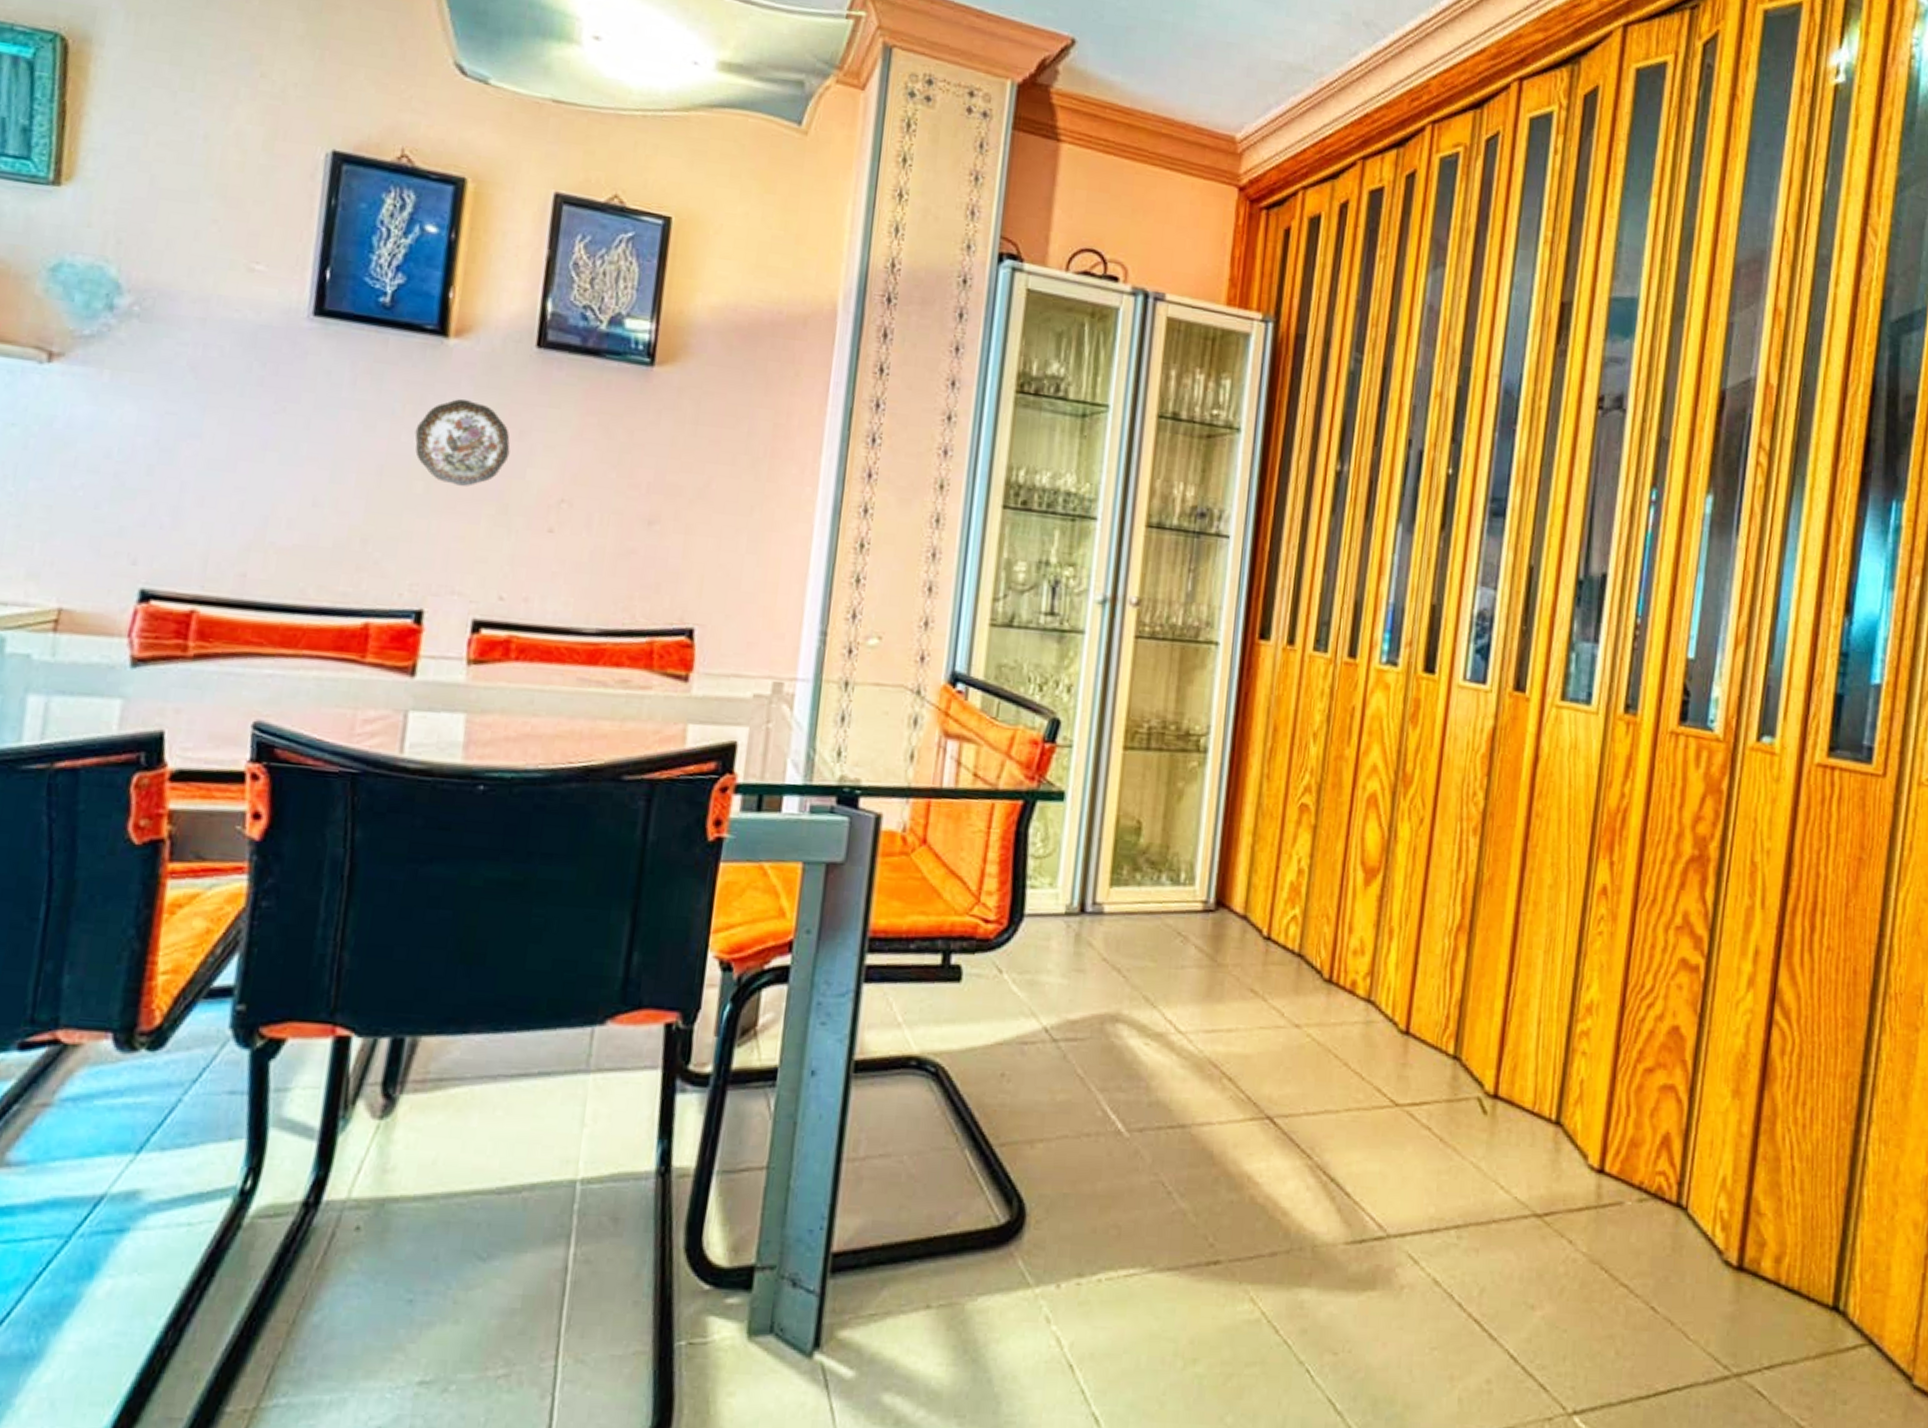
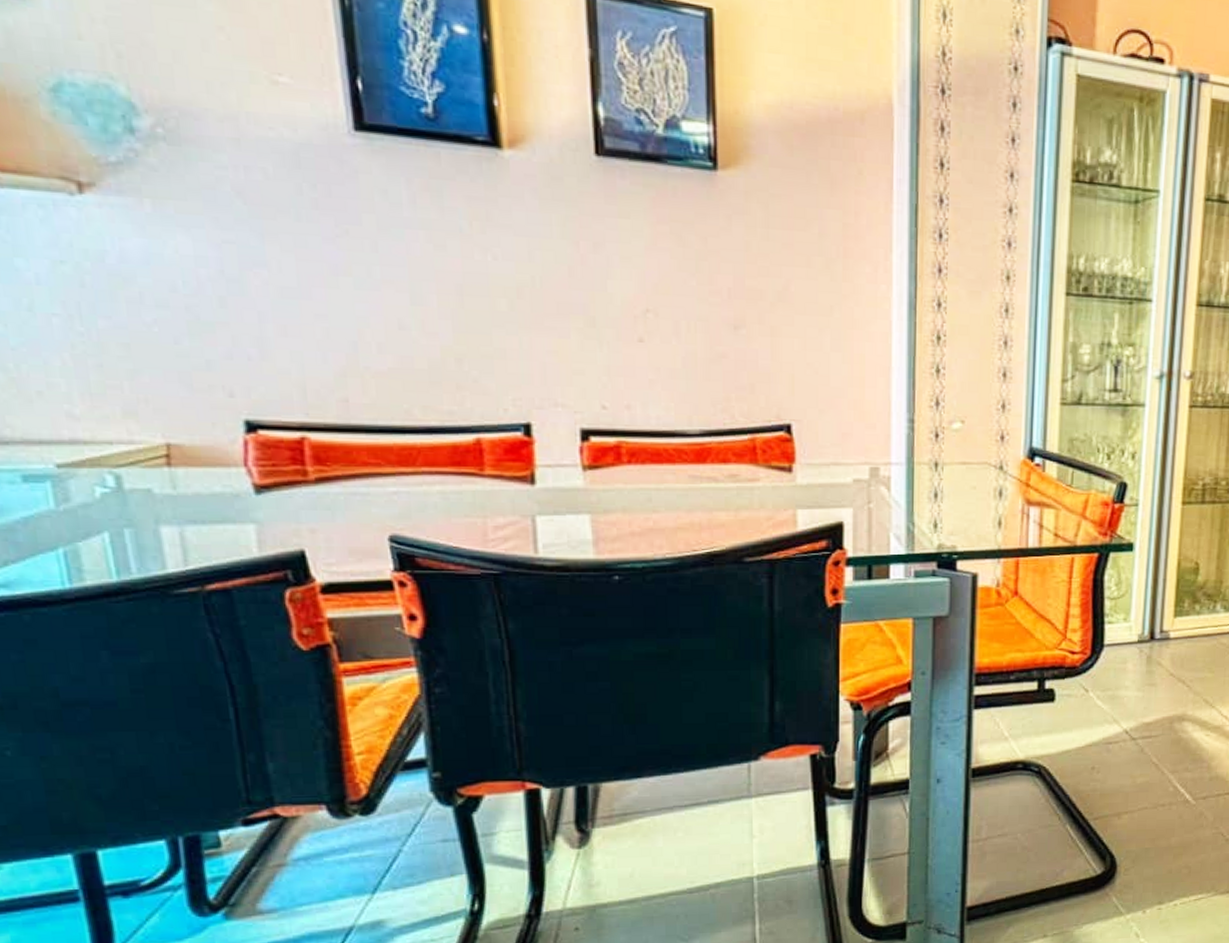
decorative plate: present [414,399,511,487] -> none [487,213,587,301]

